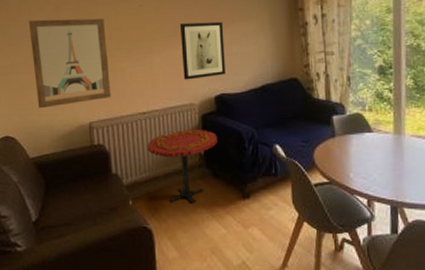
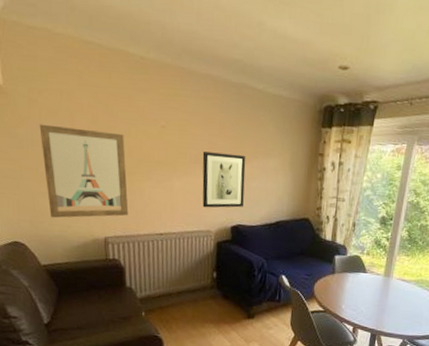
side table: present [147,129,217,204] -> none [162,253,230,319]

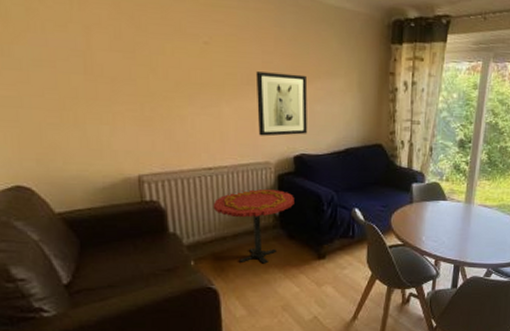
wall art: present [39,124,129,218] -> none [43,39,167,155]
side table: none [162,253,230,319] -> present [213,188,294,264]

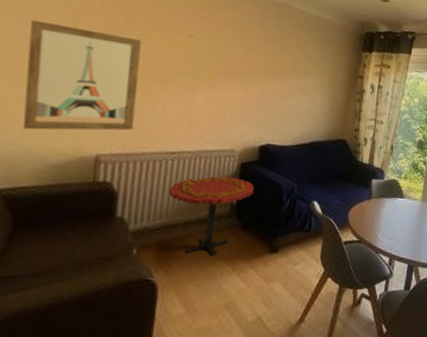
wall art: none [43,39,167,155] -> present [22,19,142,131]
wall art: present [256,71,308,136] -> none [228,65,282,126]

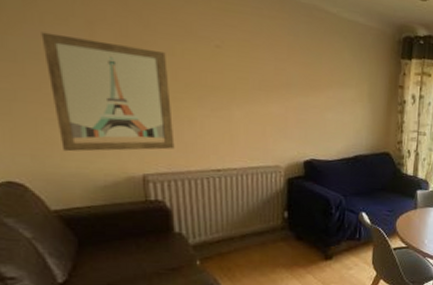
side table: present [168,176,255,256] -> none [221,191,303,264]

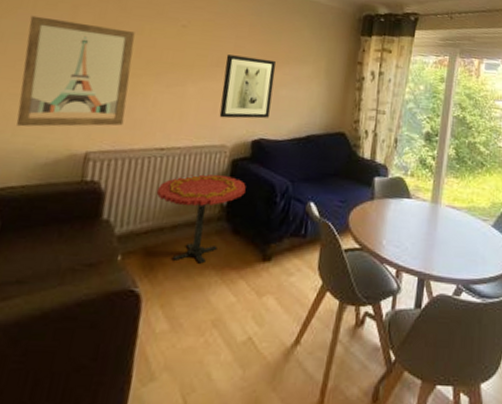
side table: none [221,191,303,264] -> present [156,174,246,264]
wall art: none [268,77,320,141] -> present [219,54,276,119]

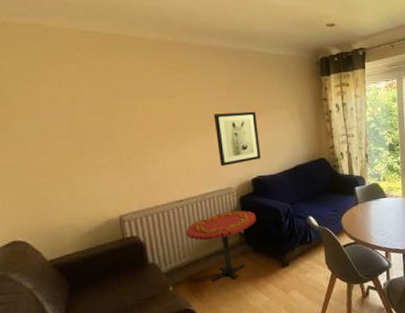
wall art: present [16,15,135,127] -> none [37,110,144,208]

